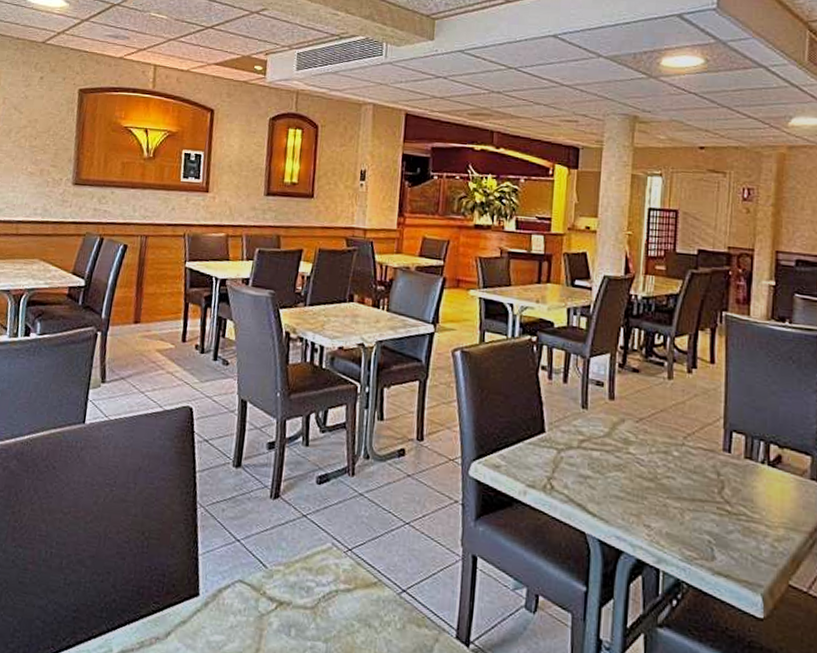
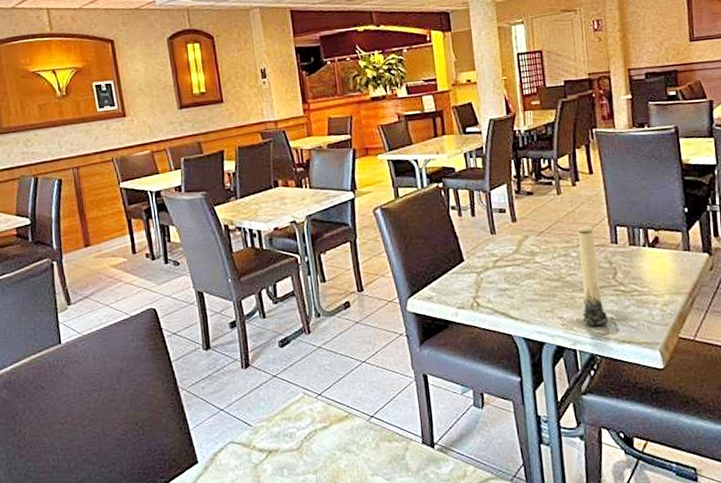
candle: none [673,422,704,549] -> present [577,226,607,327]

